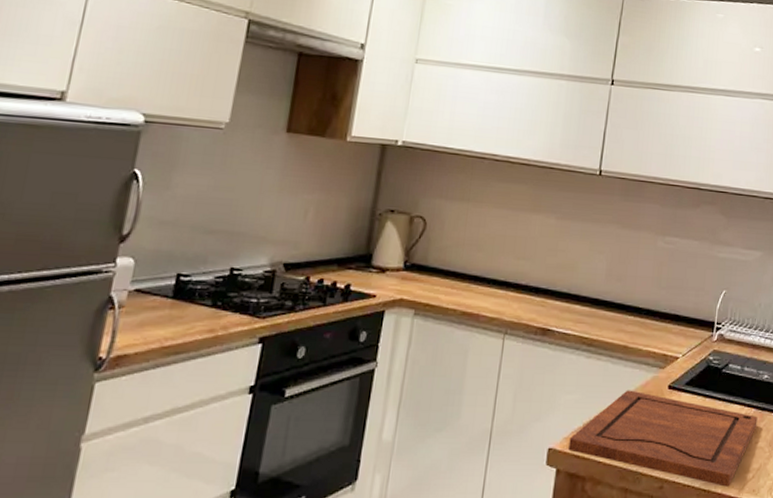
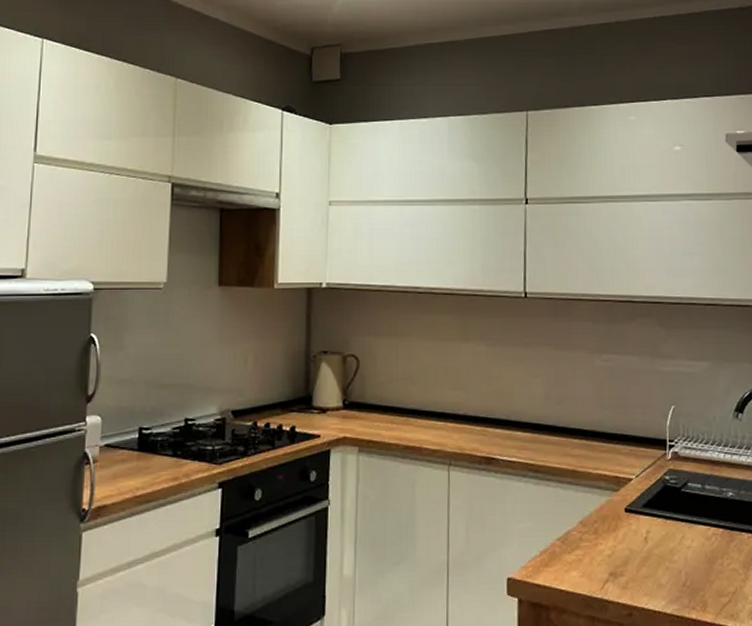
cutting board: present [568,390,758,487] -> none [528,515,727,612]

